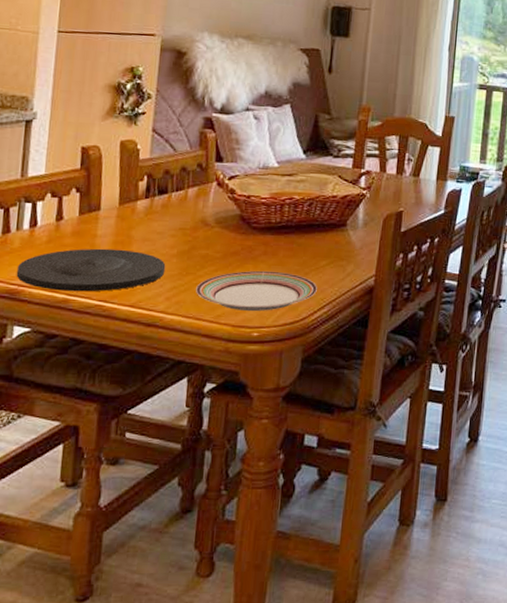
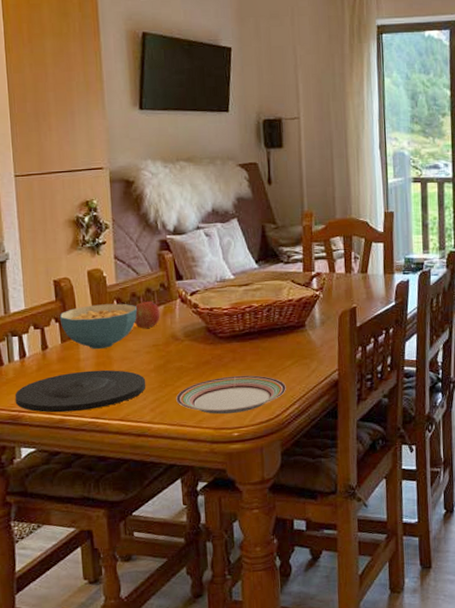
cereal bowl: none [81,178,168,227] -> present [60,303,137,350]
fruit: none [162,180,193,209] -> present [134,300,160,328]

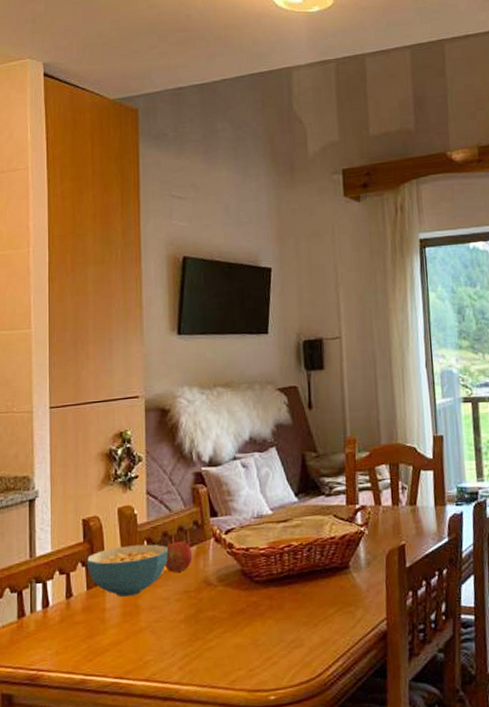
plate: present [14,369,146,413] -> none [34,620,175,672]
plate: present [176,375,286,415] -> none [207,626,329,674]

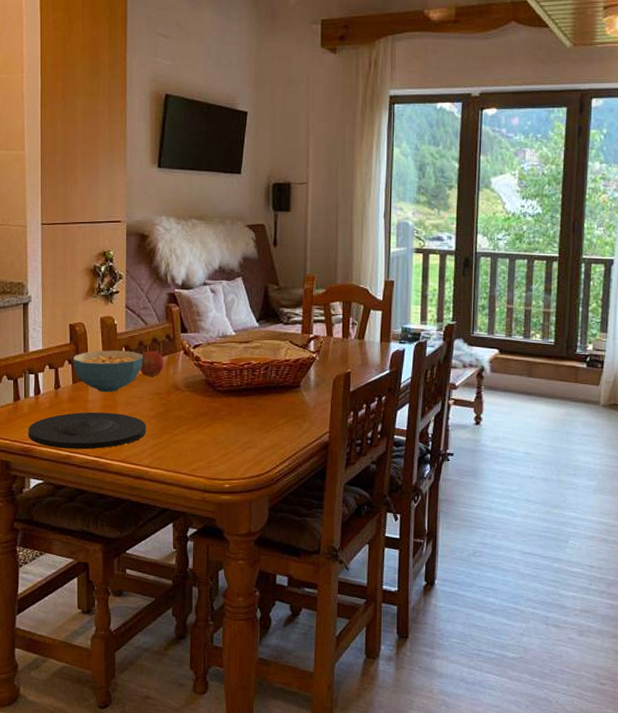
plate: none [34,620,175,672] -> present [28,412,147,450]

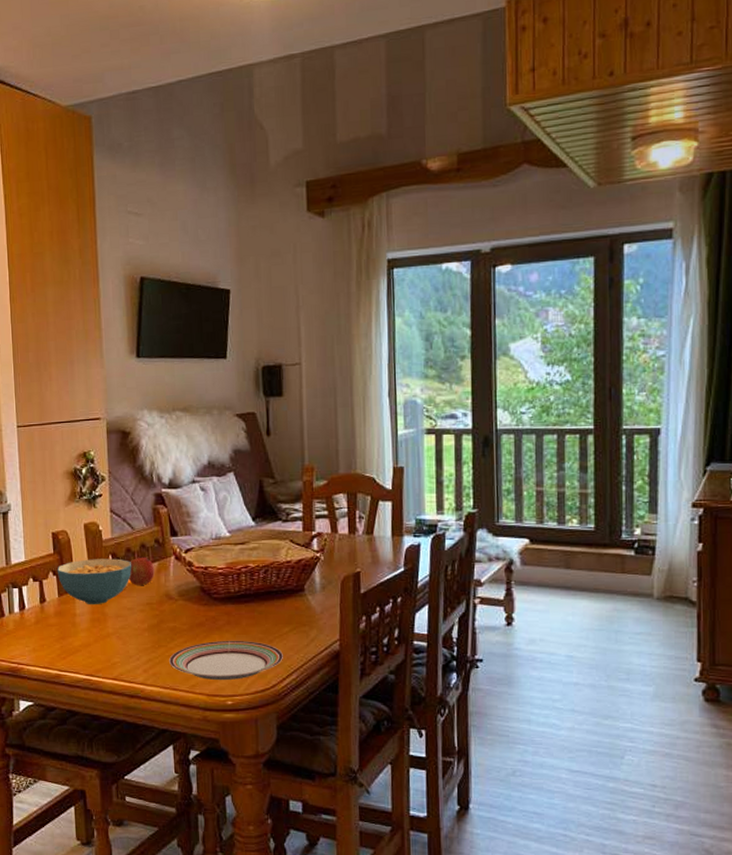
plate: present [28,412,147,450] -> none [14,626,140,667]
plate: none [174,429,278,466] -> present [169,640,283,681]

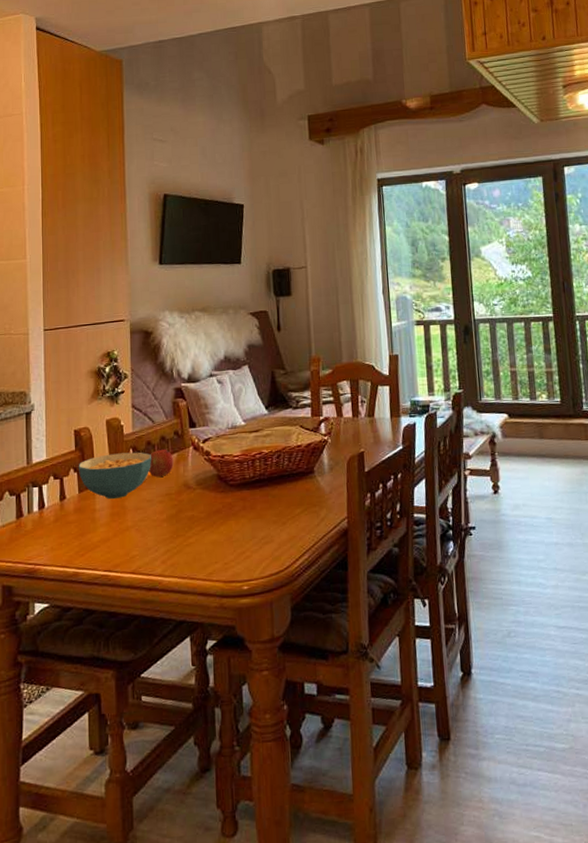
plate: present [169,640,283,681] -> none [187,524,296,566]

